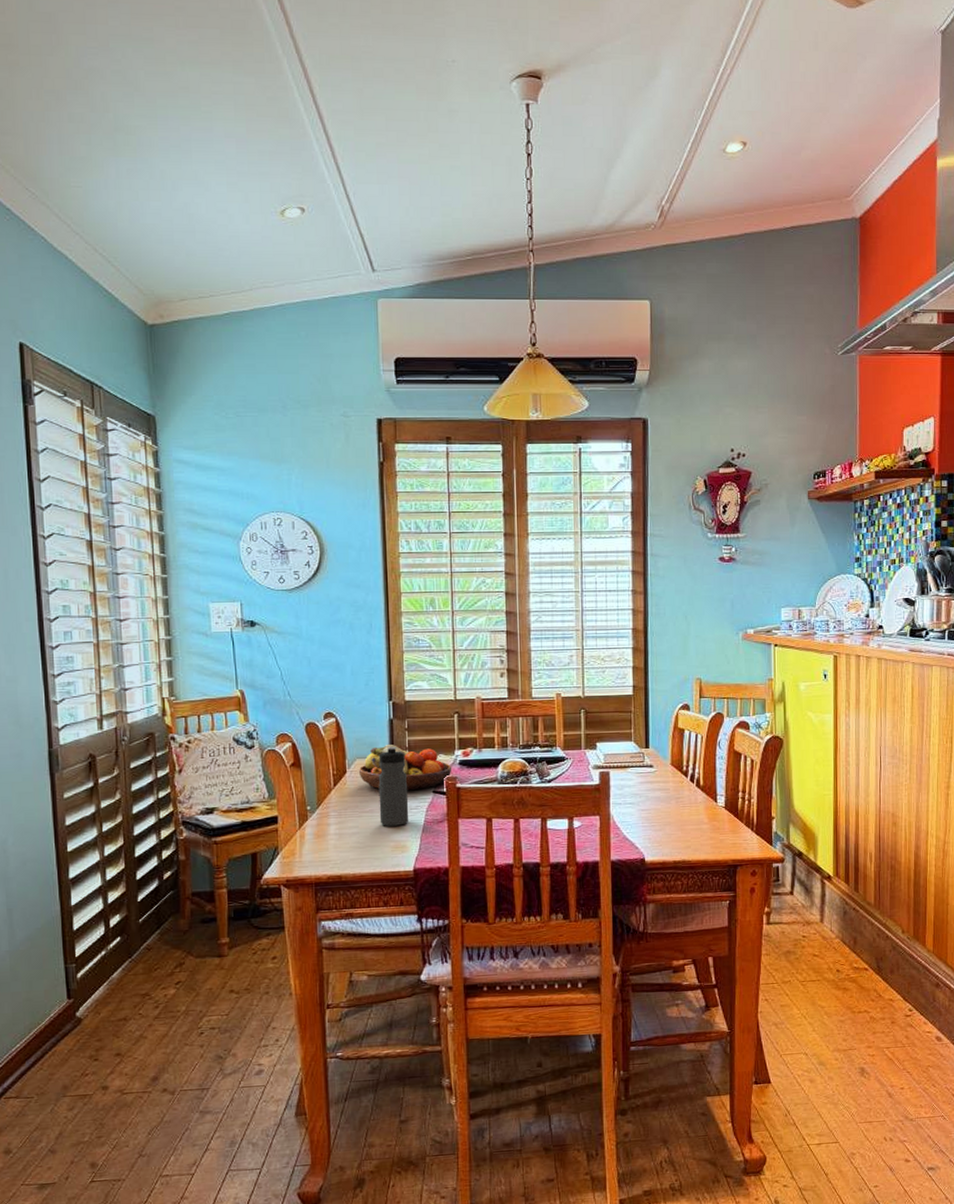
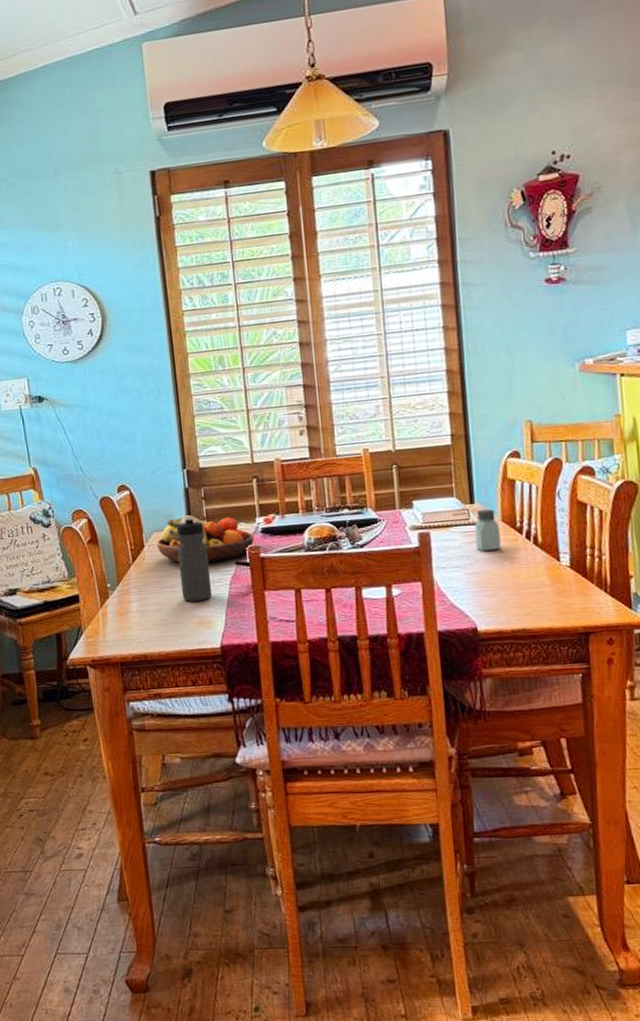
saltshaker: none [648,753,669,790] -> present [474,508,501,551]

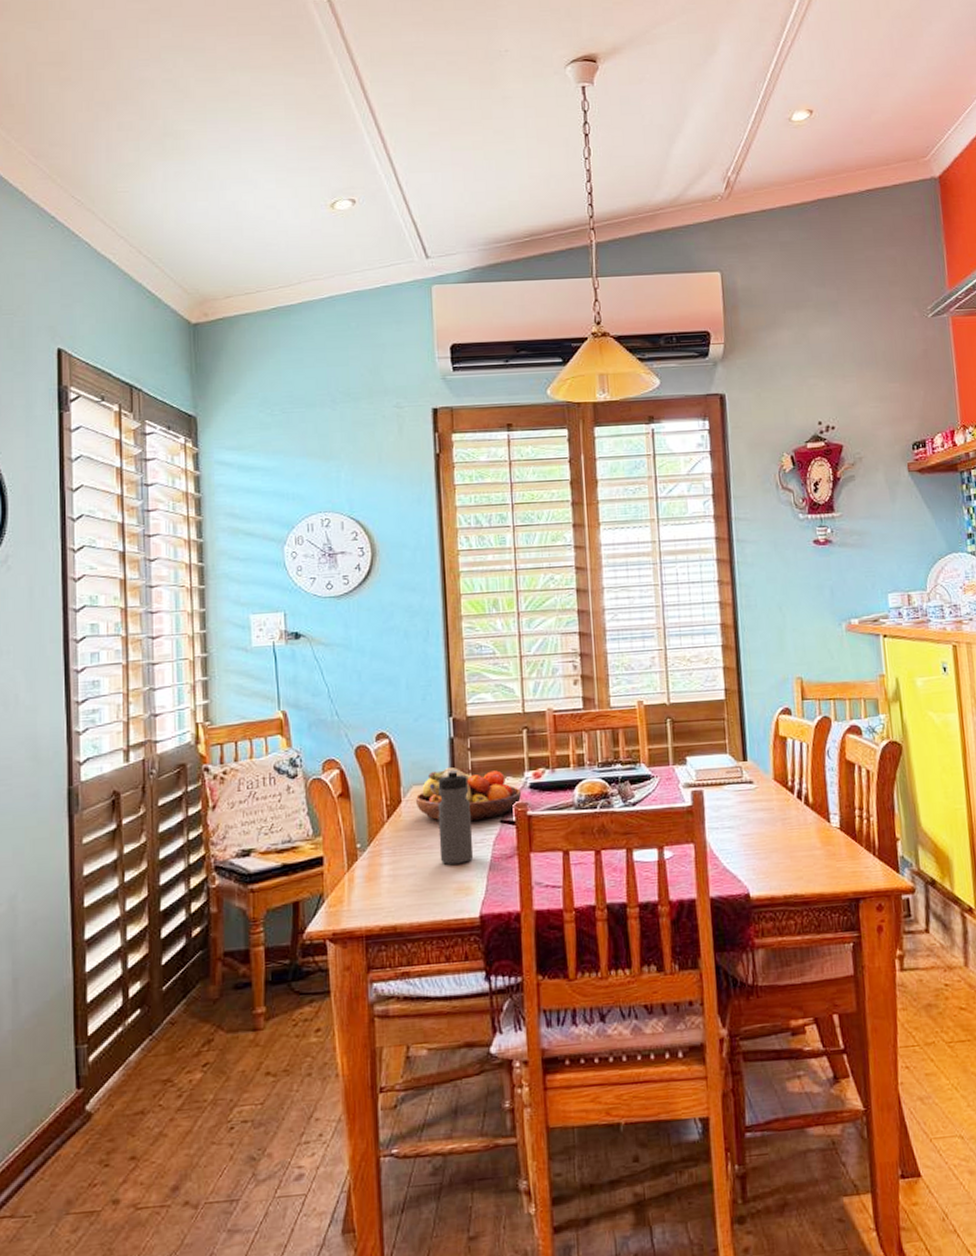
saltshaker: present [474,508,501,551] -> none [747,766,773,811]

